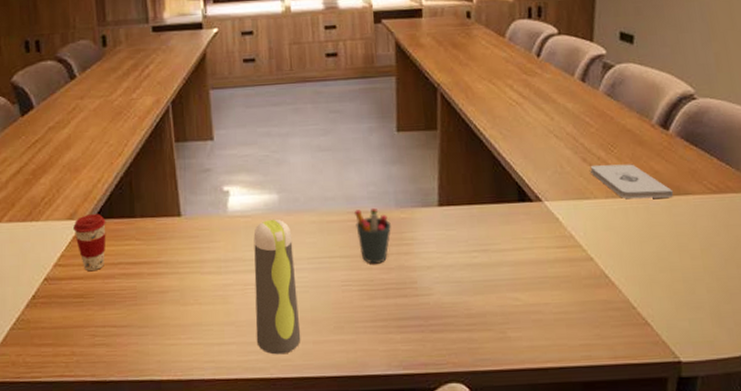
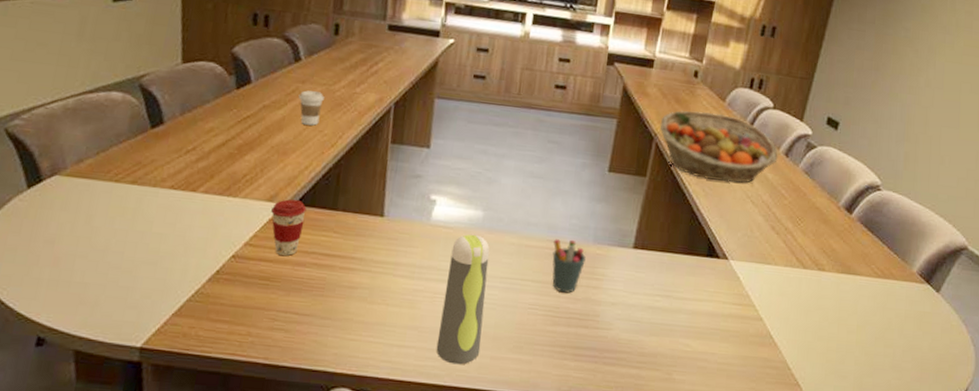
coffee cup: none [80,104,104,139] -> present [298,90,324,126]
fruit basket: none [440,50,574,121] -> present [659,111,778,183]
notepad: present [590,164,674,199] -> none [776,234,845,275]

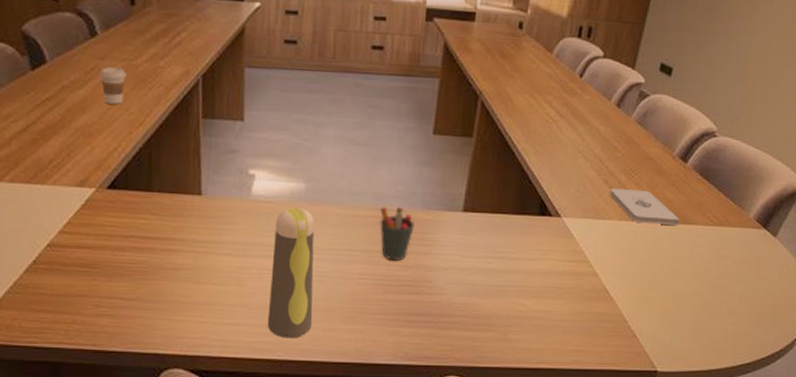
coffee cup: present [271,199,307,256] -> none [83,183,120,241]
fruit basket: present [659,111,778,183] -> none [484,65,610,138]
notepad: none [776,234,845,275] -> present [610,187,680,225]

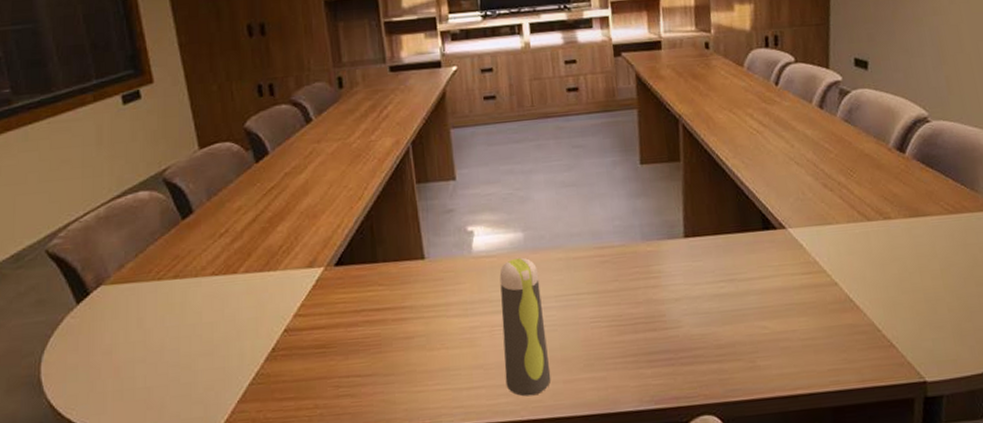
coffee cup: present [99,67,126,104] -> none [317,148,342,184]
pen holder: present [380,206,414,261] -> none [601,242,638,299]
notepad: present [610,187,680,225] -> none [831,188,913,223]

